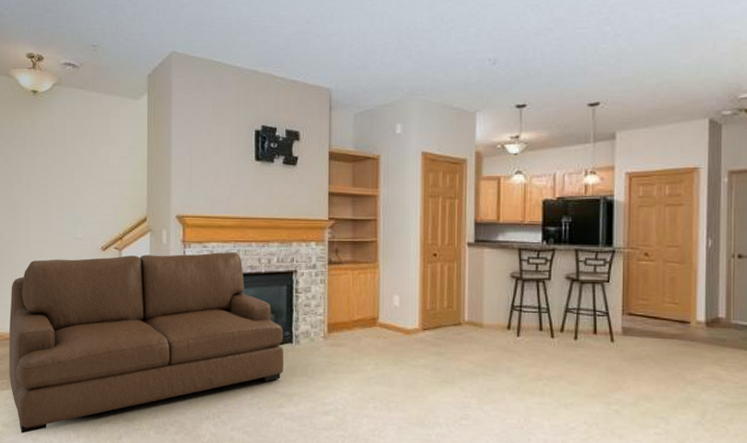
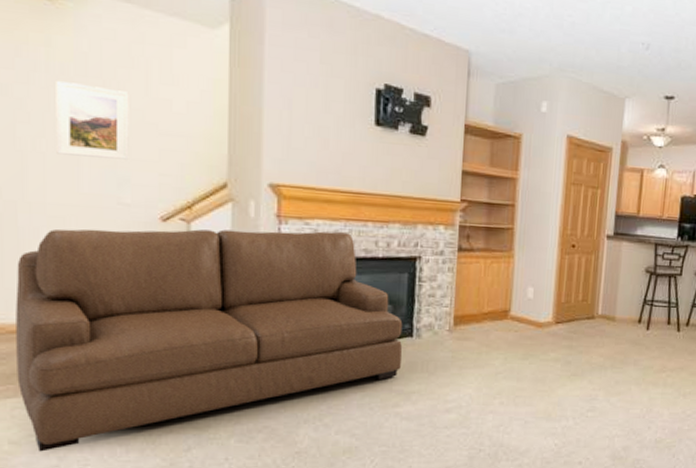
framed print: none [36,151,82,206] -> present [56,80,129,161]

